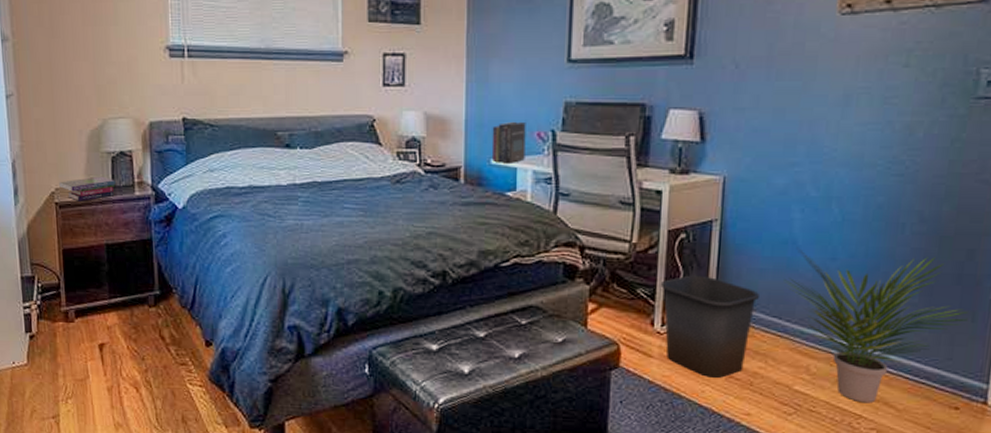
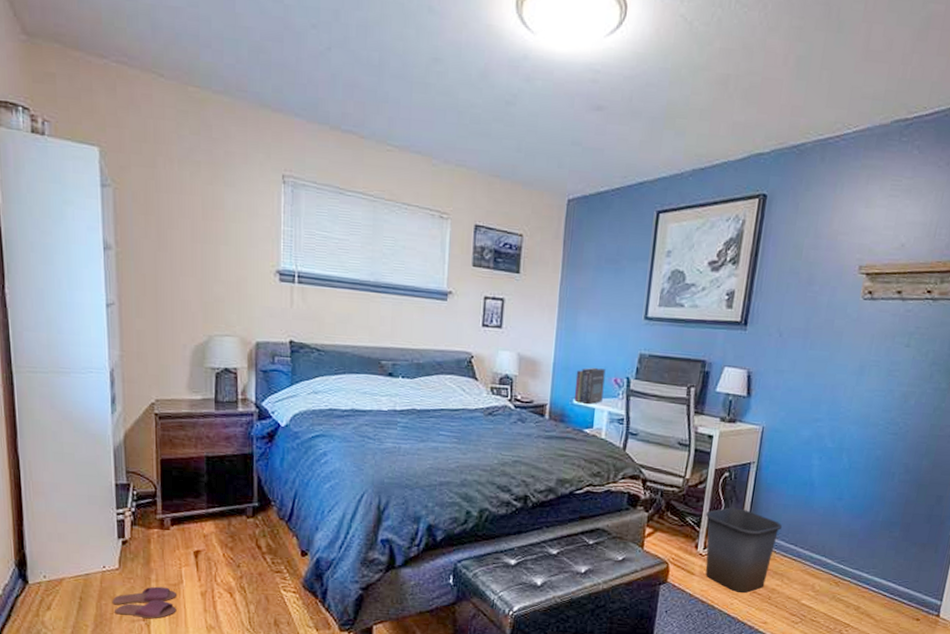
slippers: none [22,382,84,416] -> present [112,586,177,618]
books: present [59,176,116,202] -> none [160,390,219,414]
potted plant: present [783,248,969,403] -> none [801,489,933,615]

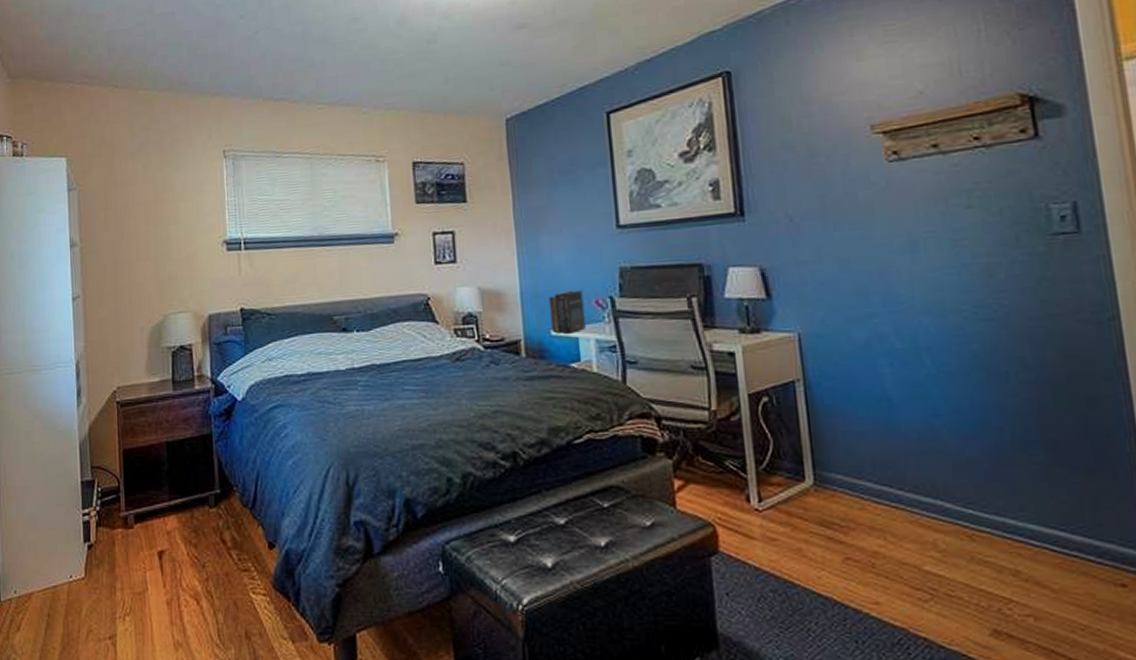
slippers: present [112,586,177,618] -> none [78,596,143,635]
waste bin: present [705,507,782,593] -> none [751,442,862,560]

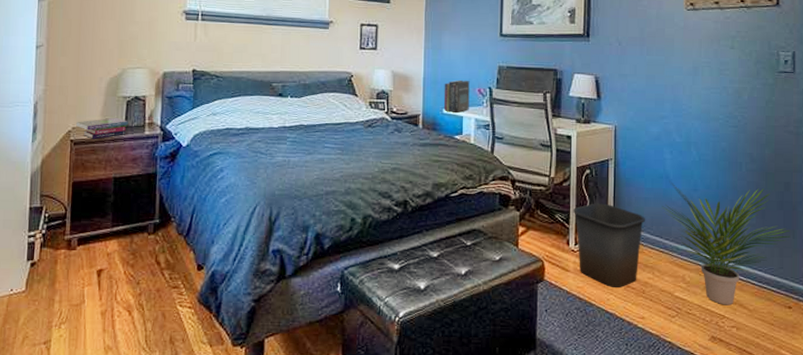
books: none [121,371,176,399] -> present [76,117,128,139]
waste bin: none [751,442,862,560] -> present [574,203,645,287]
potted plant: none [885,405,1109,584] -> present [662,181,790,306]

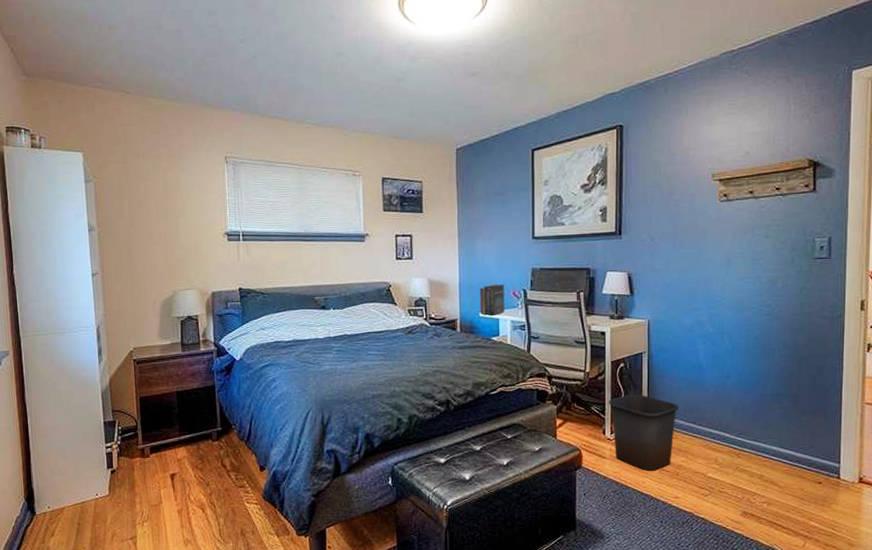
books: present [76,117,128,139] -> none [137,336,184,358]
potted plant: present [662,181,790,306] -> none [695,370,822,483]

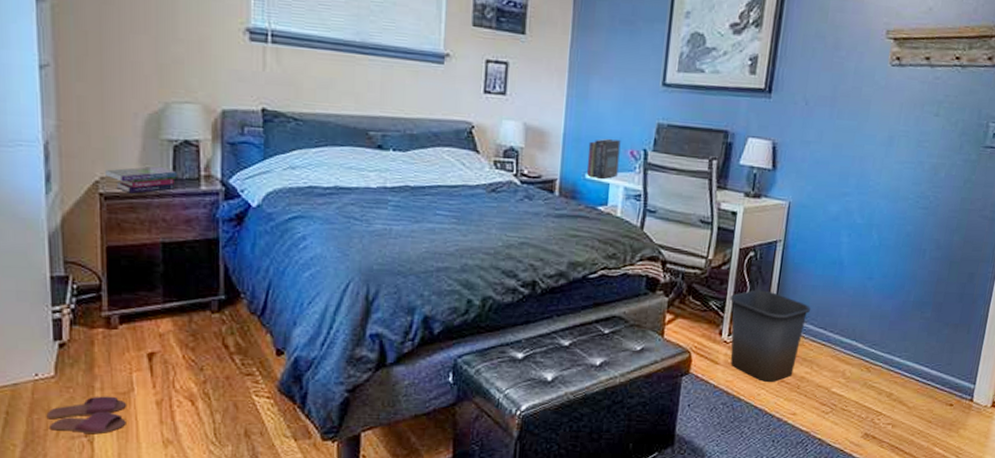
slippers: none [104,508,158,537] -> present [46,396,126,433]
books: none [137,336,184,358] -> present [105,166,177,194]

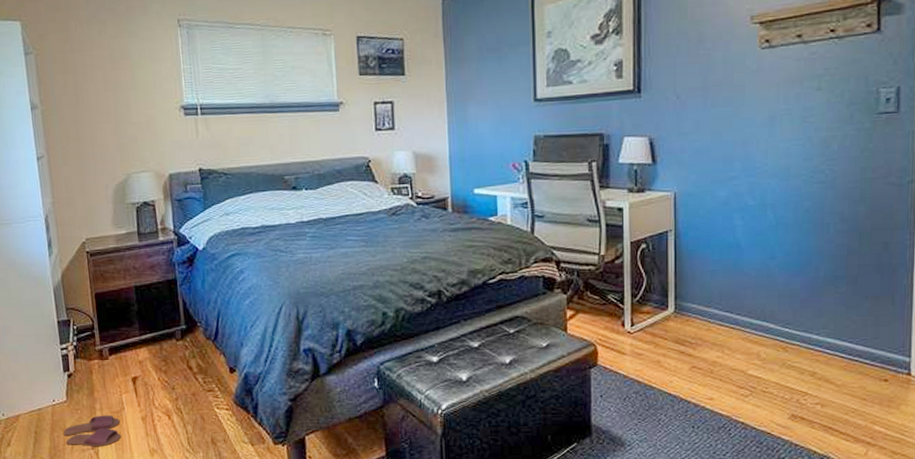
books: present [105,166,177,194] -> none [89,225,141,249]
books: present [586,138,621,179] -> none [473,155,503,192]
waste bin: present [730,290,810,382] -> none [629,279,712,369]

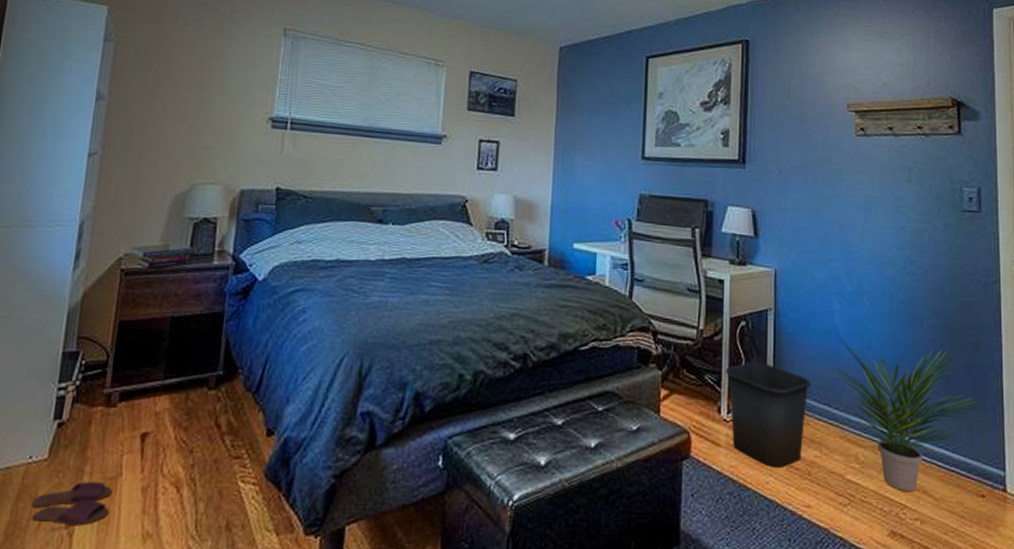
books: none [89,225,141,249] -> present [129,242,194,269]
waste bin: none [629,279,712,369] -> present [726,362,811,468]
potted plant: none [732,250,889,382] -> present [830,337,981,493]

